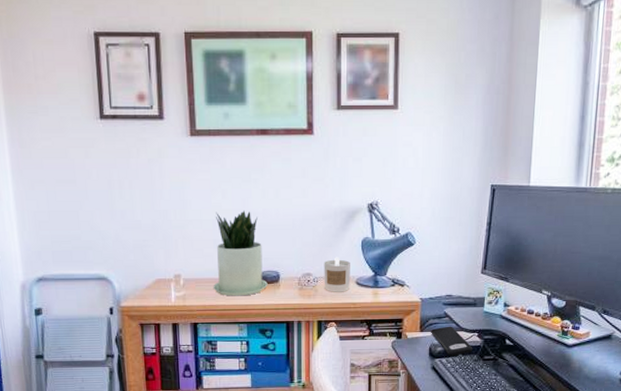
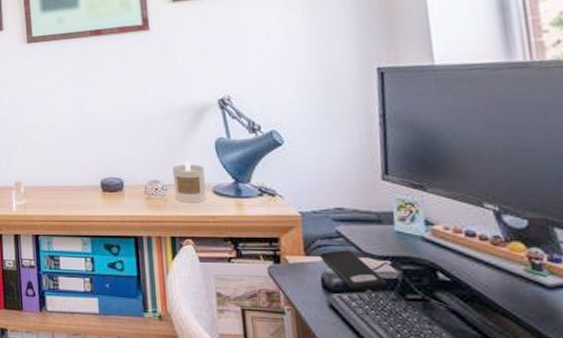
planter: present [213,210,268,296] -> none [53,113,111,206]

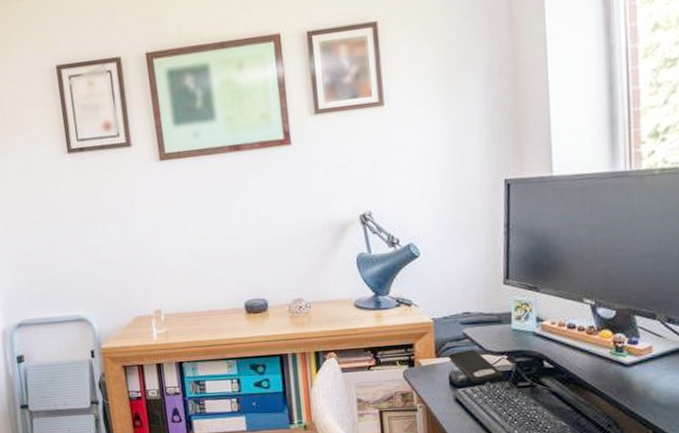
candle: present [172,161,207,203] -> none [315,278,348,319]

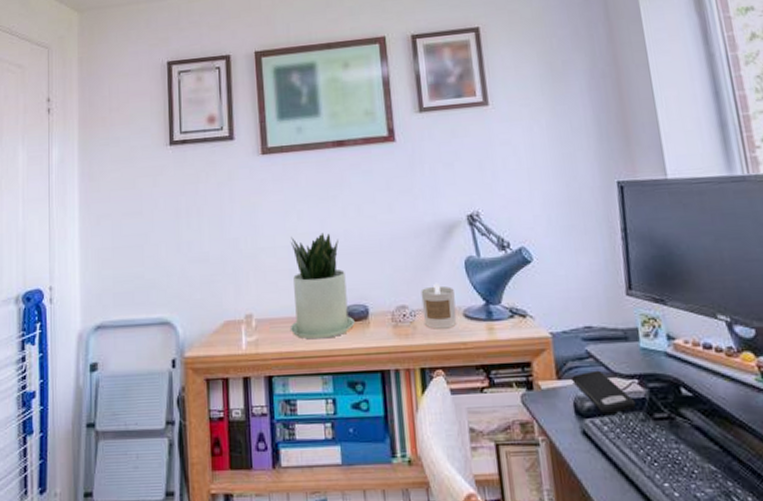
planter: none [193,234,255,330] -> present [289,232,355,340]
candle: none [315,278,348,319] -> present [420,283,457,329]

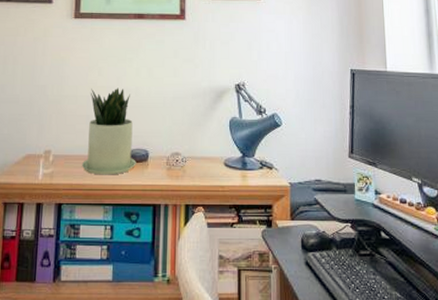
candle: present [420,283,457,329] -> none [192,136,219,174]
phone: present [572,370,636,414] -> none [302,214,348,250]

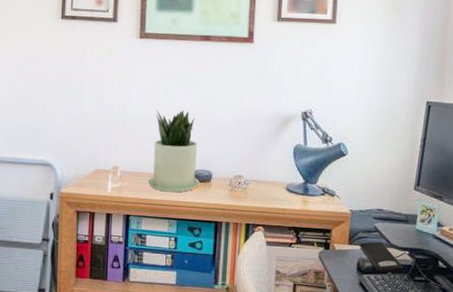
phone: none [302,214,348,250] -> present [360,241,404,273]

